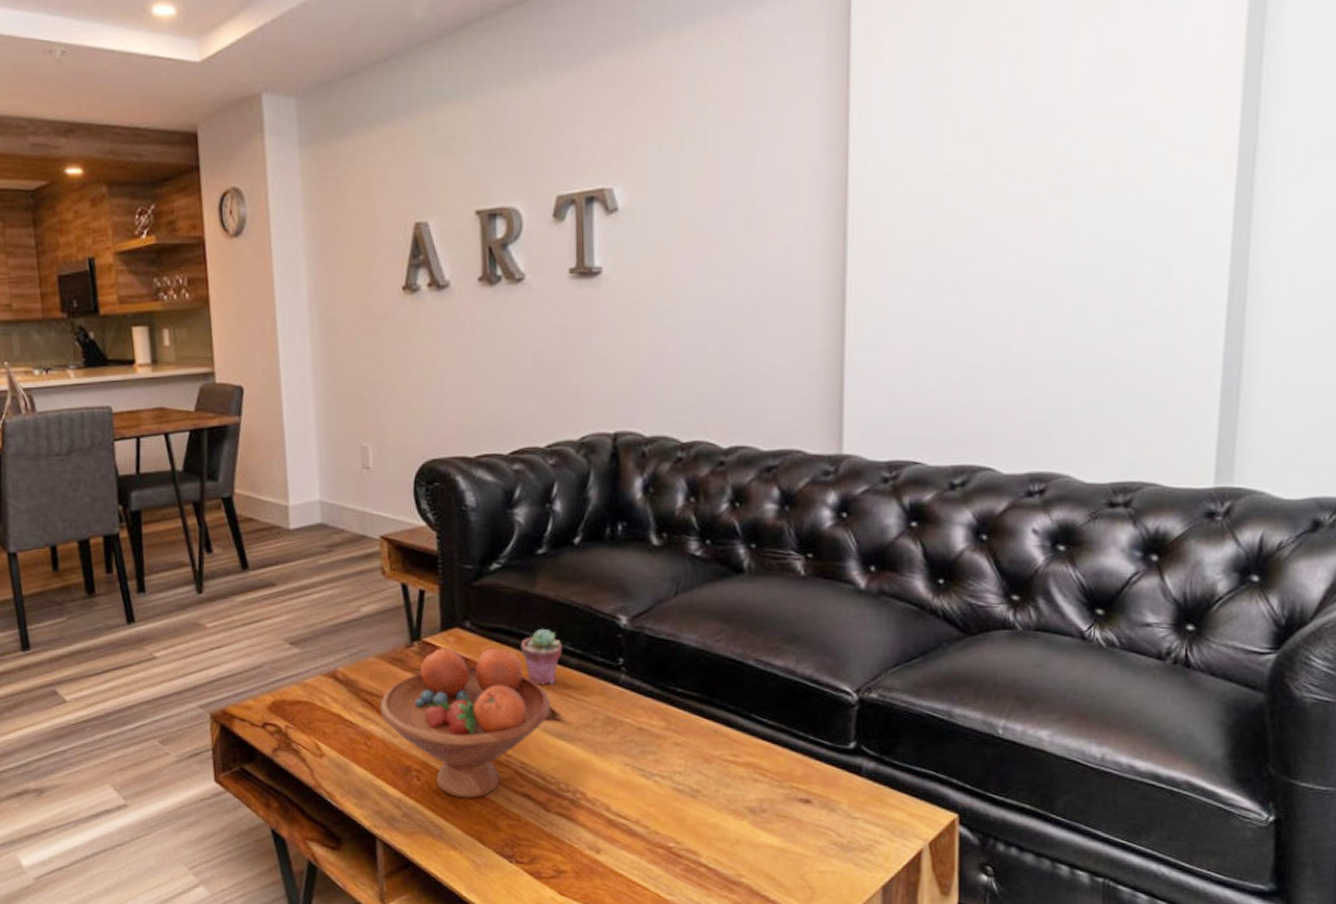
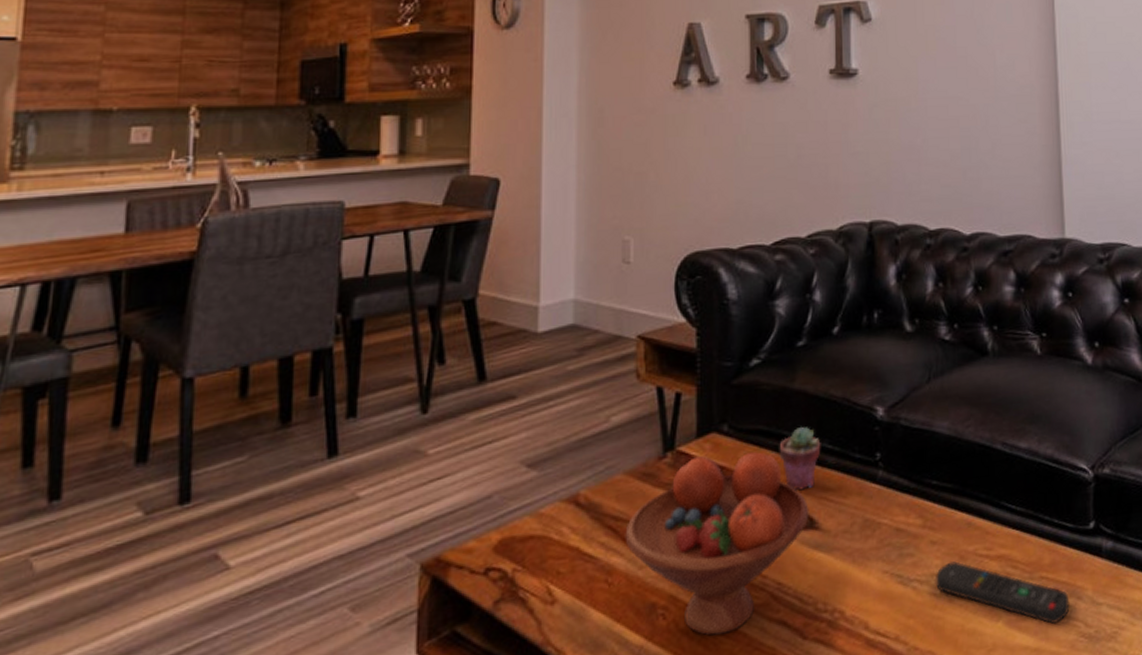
remote control: none [677,763,821,829] -> present [935,561,1070,624]

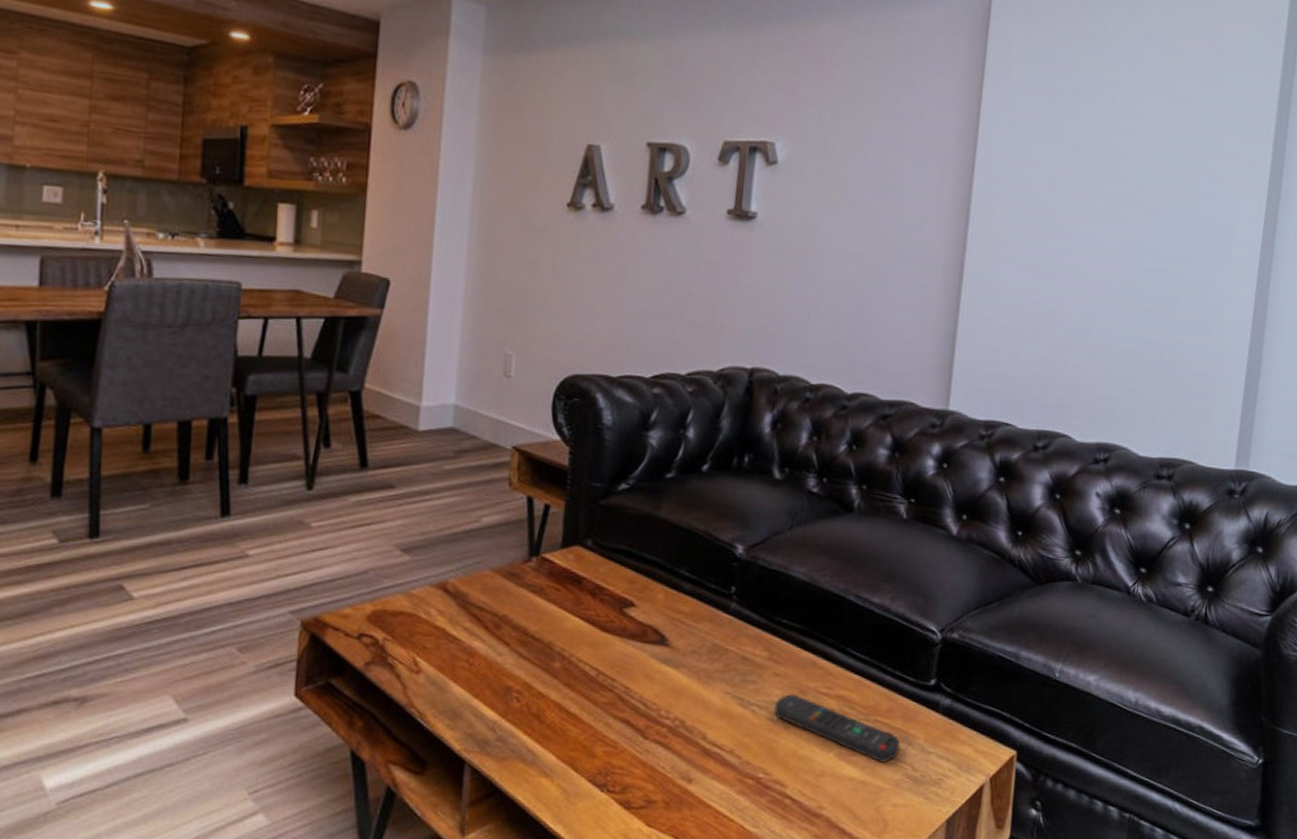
fruit bowl: present [625,452,809,636] -> none [487,565,662,723]
potted succulent: present [779,426,821,490] -> none [638,552,680,610]

